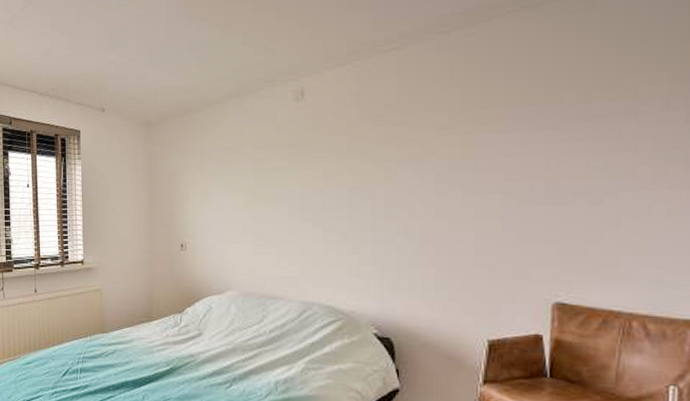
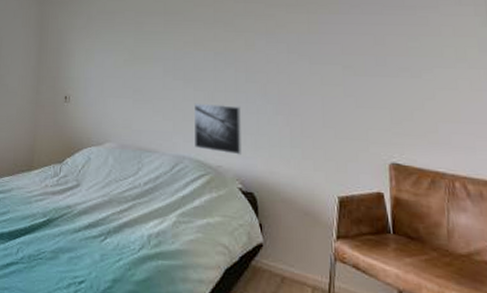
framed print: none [325,245,377,299] -> present [195,103,241,155]

